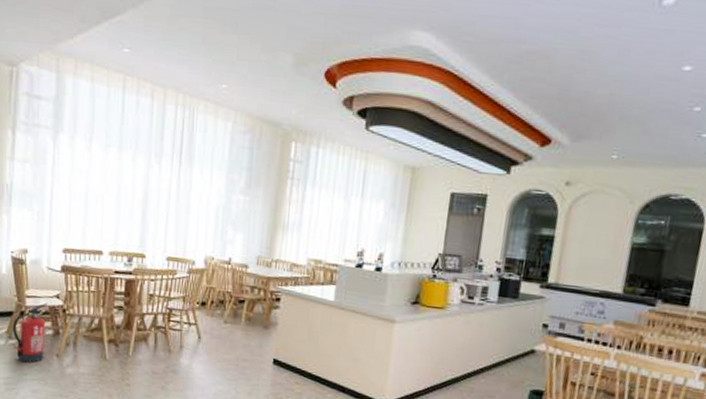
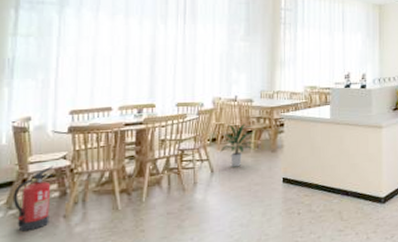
indoor plant: none [209,288,247,338] -> present [220,123,255,167]

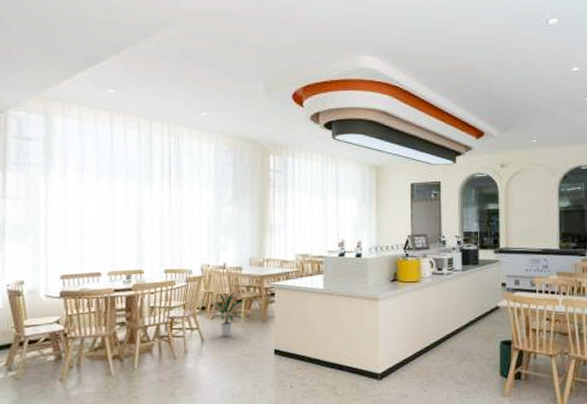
fire extinguisher: present [12,166,53,232] -> none [11,330,48,393]

